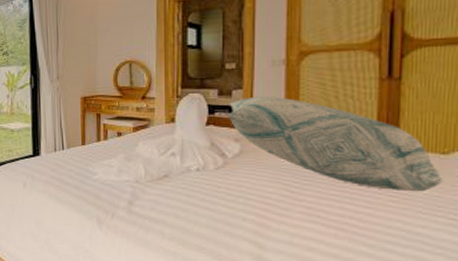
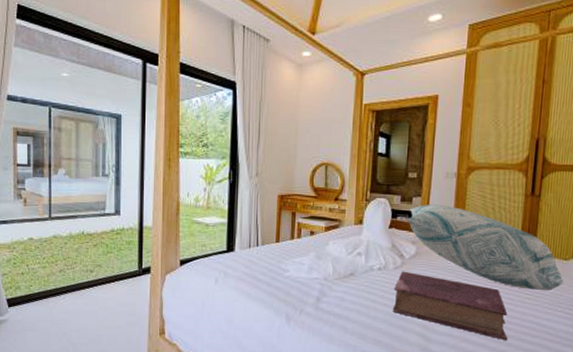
book: none [216,171,367,251] -> present [392,271,508,341]

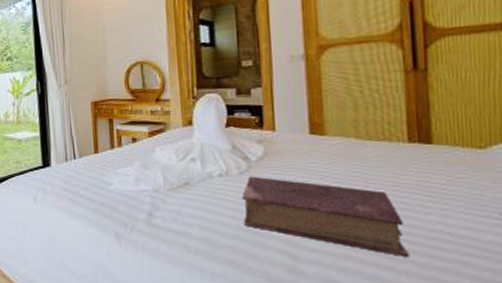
decorative pillow: present [407,204,564,291] -> none [247,93,483,191]

